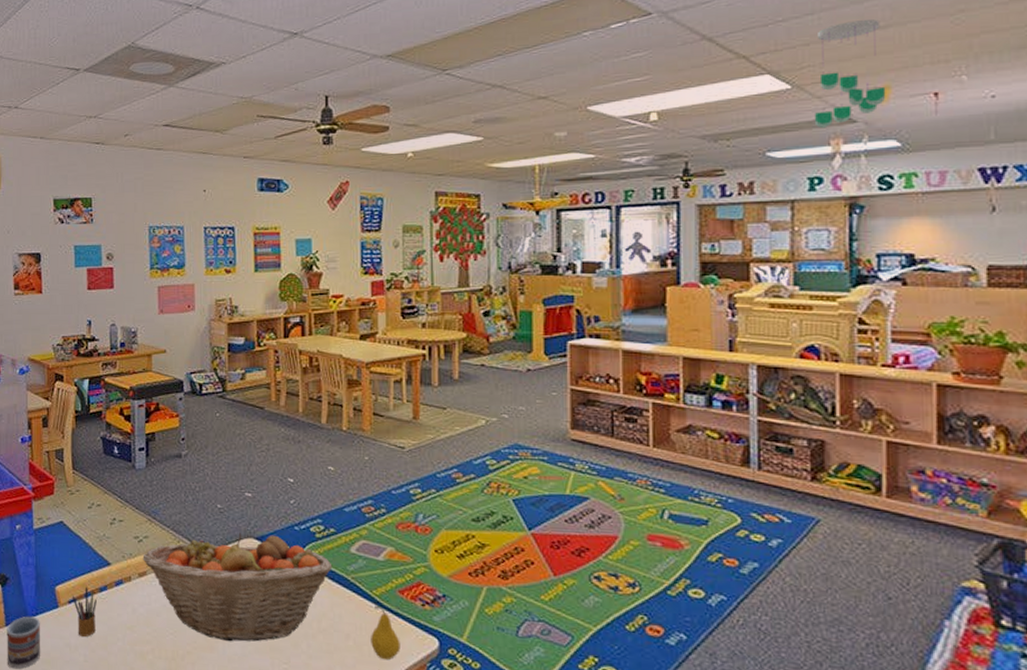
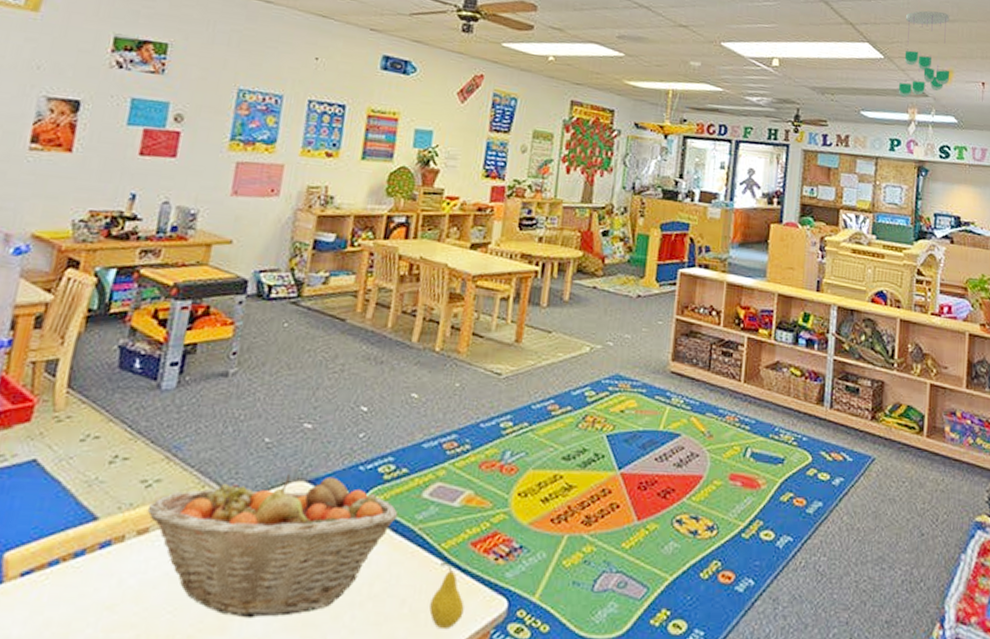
pencil box: present [73,585,97,638] -> none [26,549,66,625]

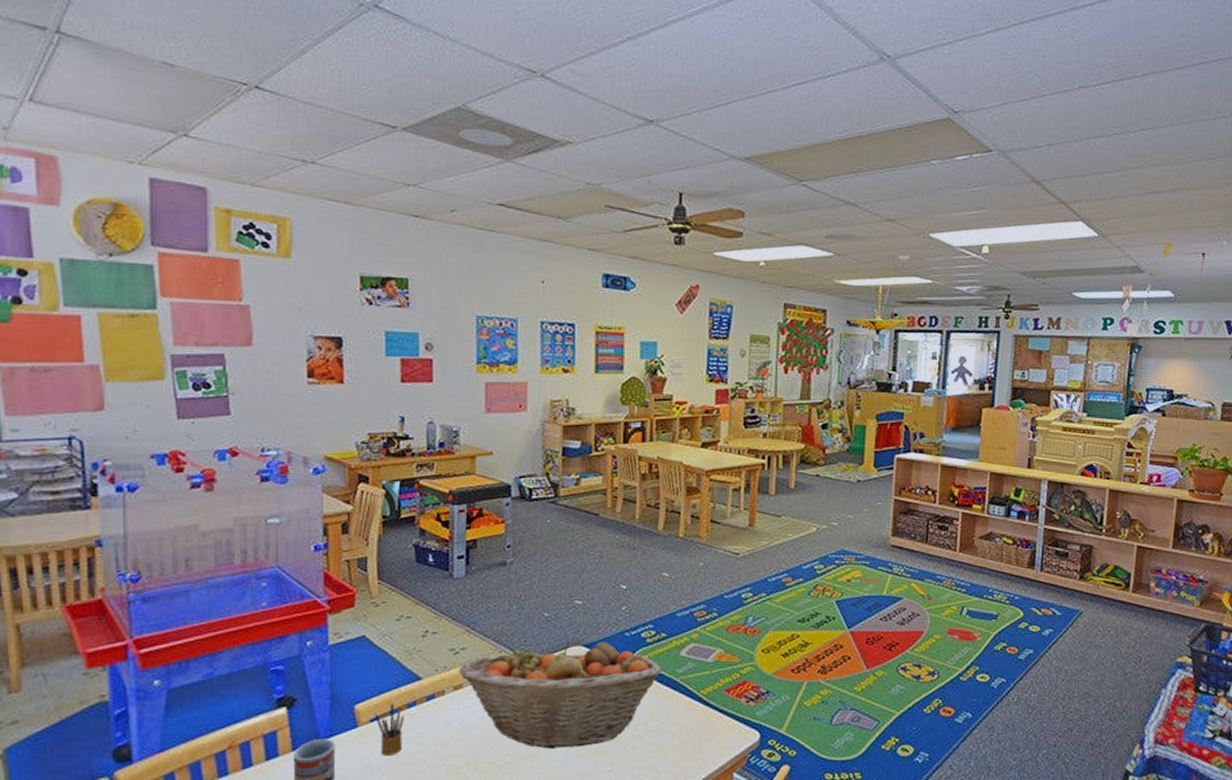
pencil box: none [26,549,66,625] -> present [375,702,404,757]
fruit: present [429,561,464,630] -> none [695,704,724,755]
ceiling mobile: present [898,10,950,98] -> none [1112,181,1170,276]

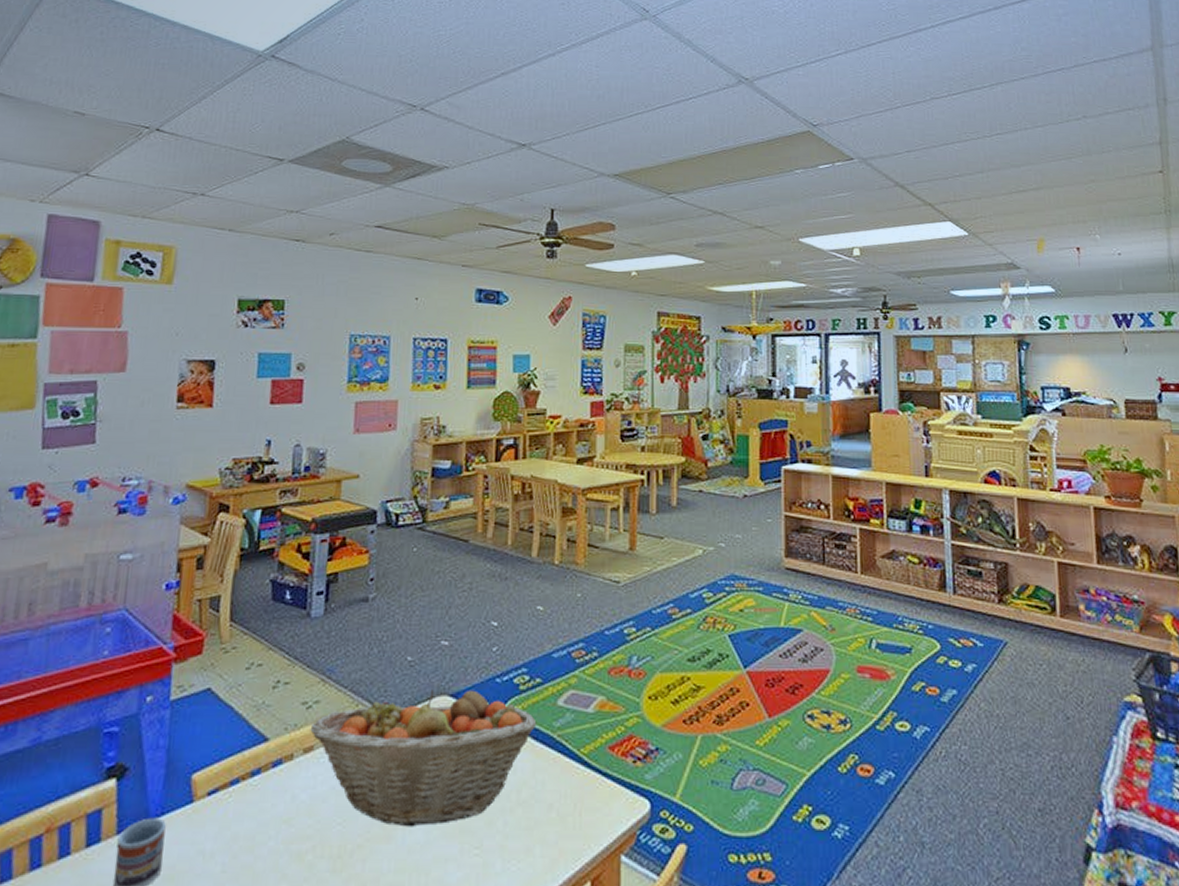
pencil box: present [375,702,404,757] -> none [213,769,246,840]

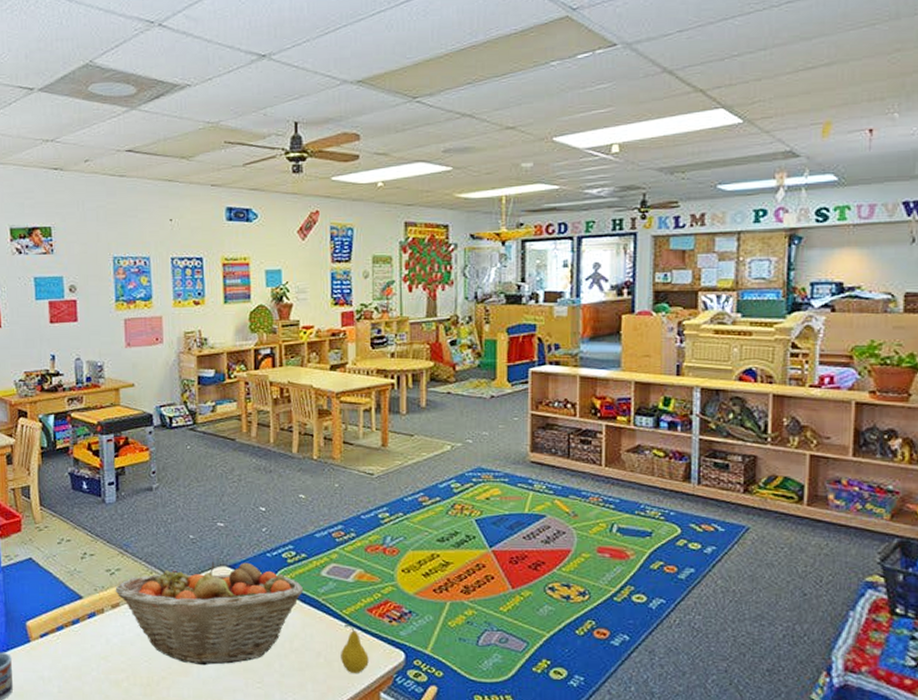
fruit: none [576,766,609,832] -> present [341,624,369,674]

